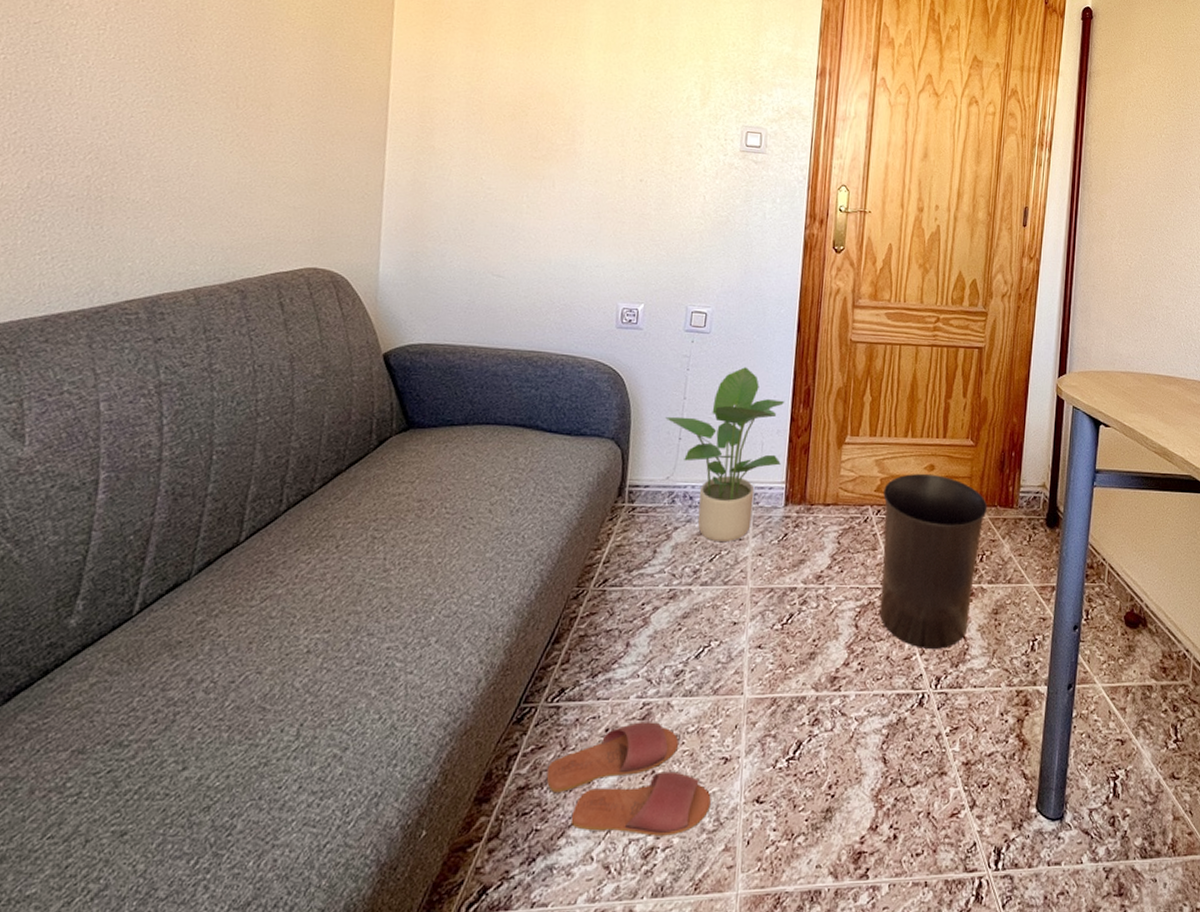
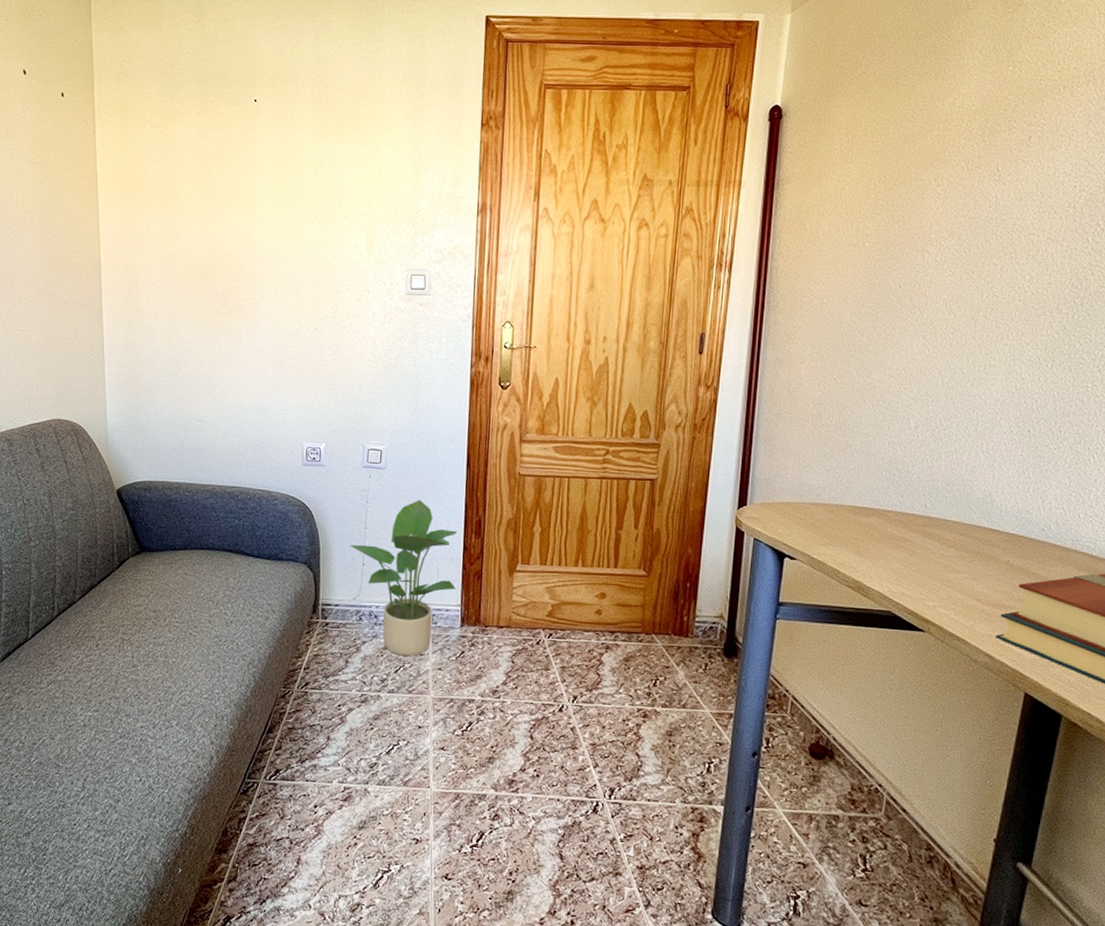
slippers: present [546,722,711,836] -> none [269,802,406,897]
waste bin: present [879,473,988,649] -> none [553,600,661,764]

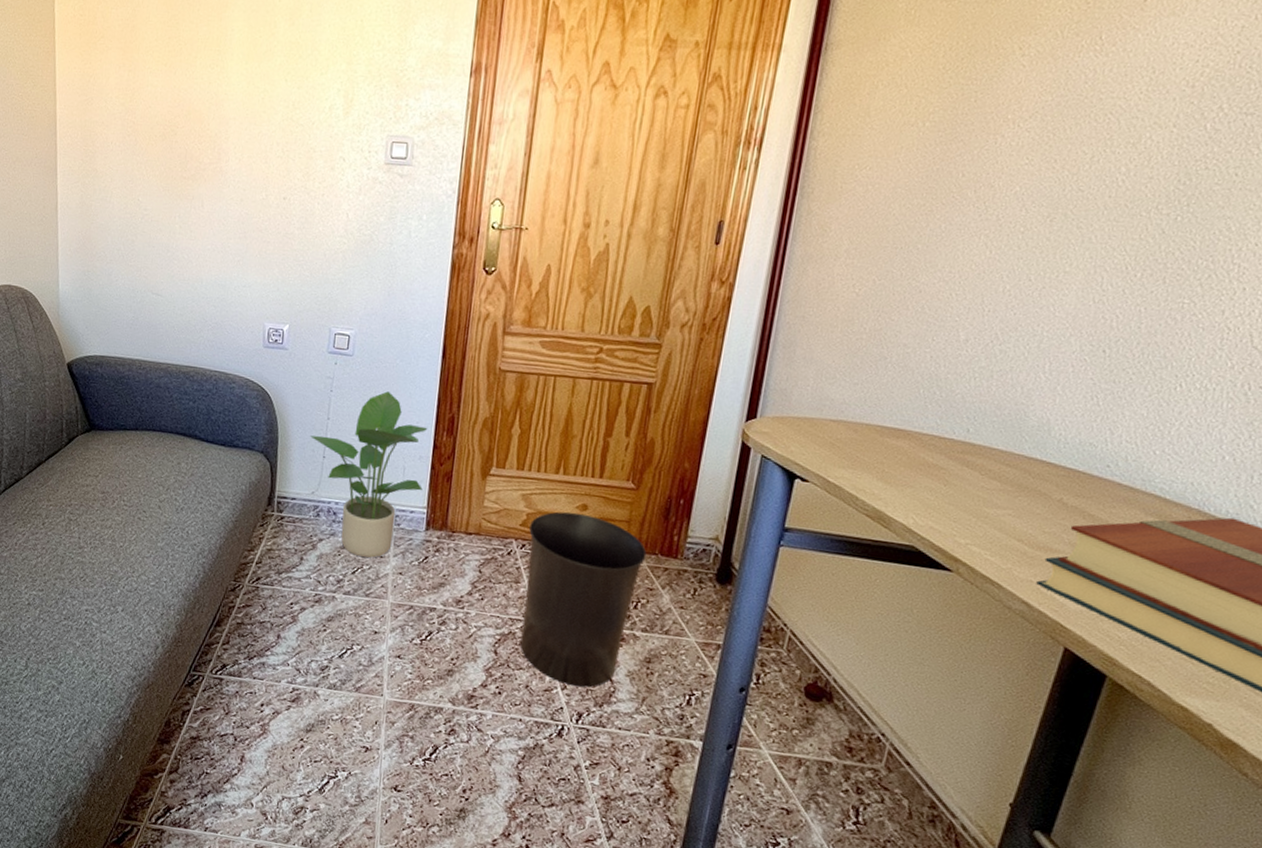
waste bin: none [553,600,661,764] -> present [520,511,647,688]

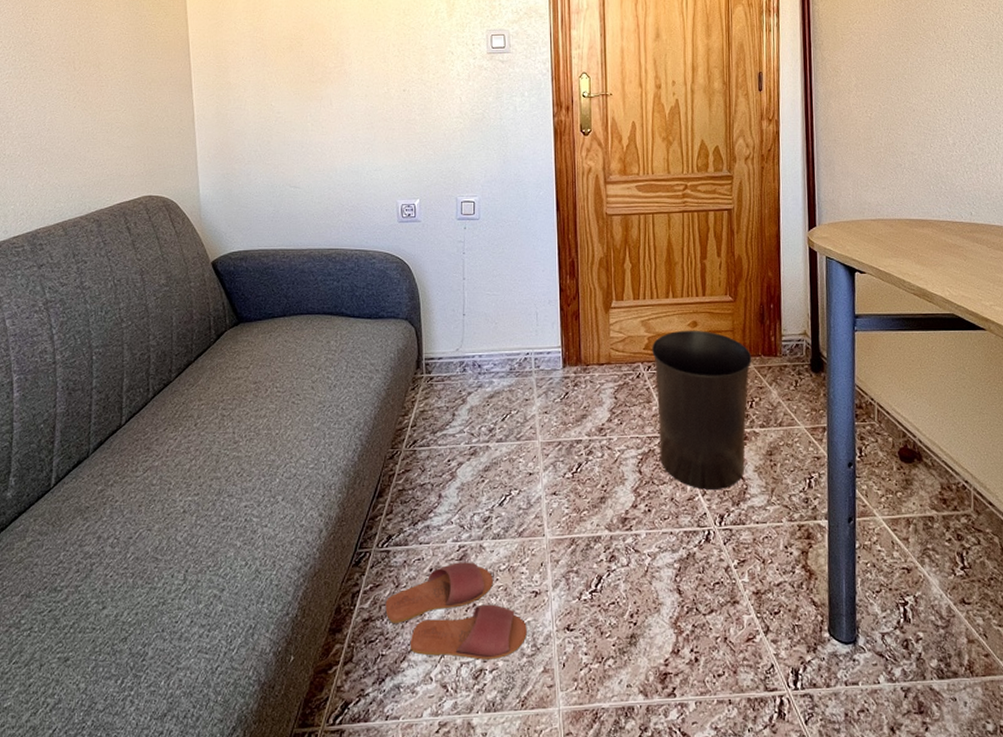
slippers: none [213,703,353,801] -> present [385,562,527,660]
potted plant: present [310,391,428,558] -> none [449,247,555,404]

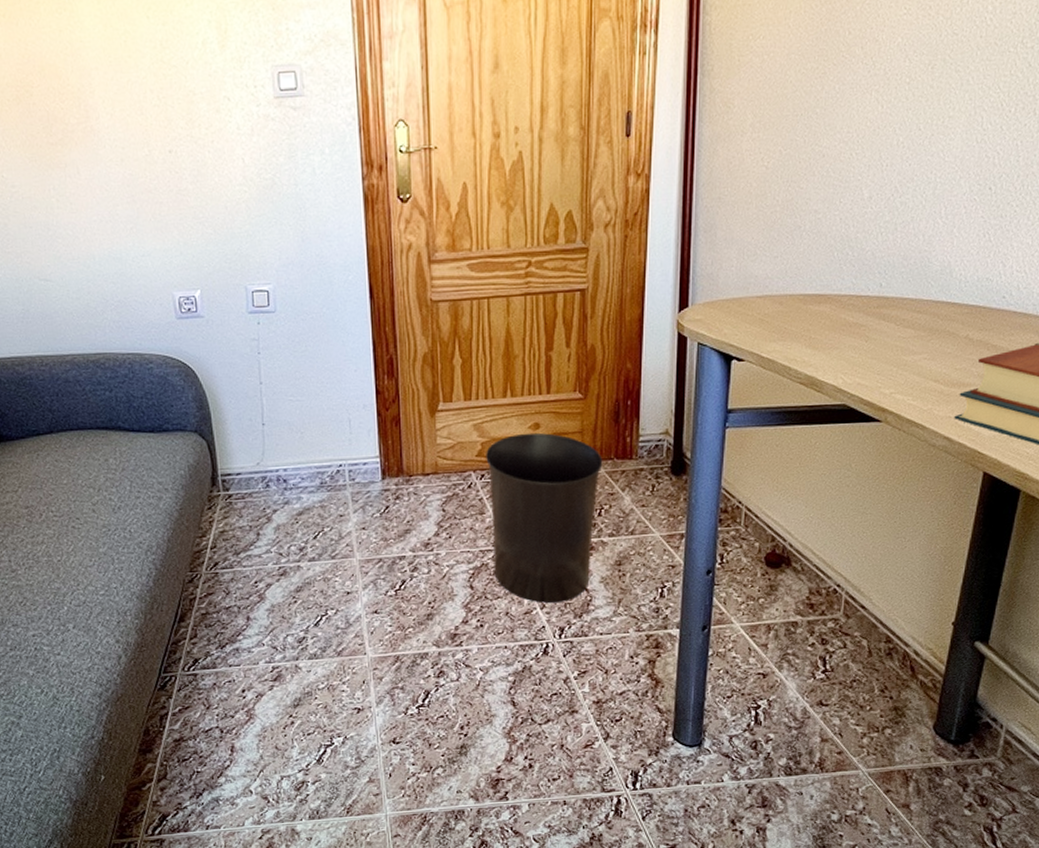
slippers: present [385,562,527,660] -> none [196,682,350,773]

